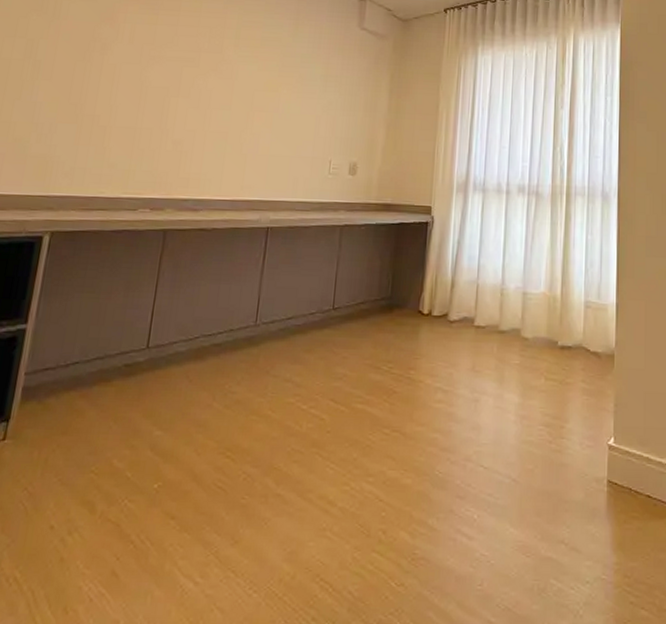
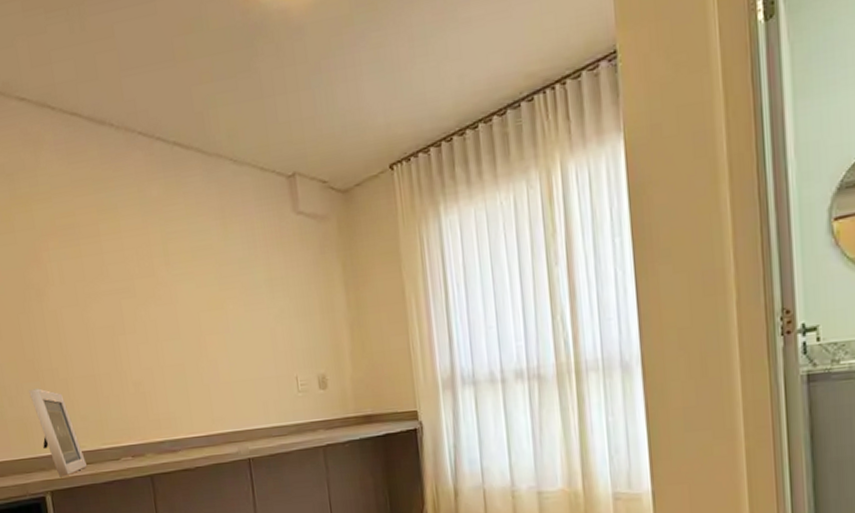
picture frame: none [58,130,101,219] -> present [29,388,88,477]

